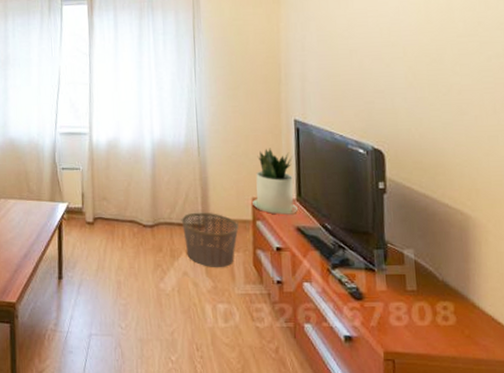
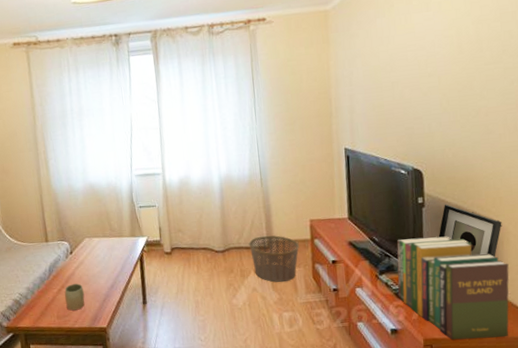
planter: present [252,148,299,215] -> none [310,175,350,233]
books: none [352,229,489,359] -> present [396,236,509,340]
picture frame: none [402,192,479,260] -> present [438,204,502,258]

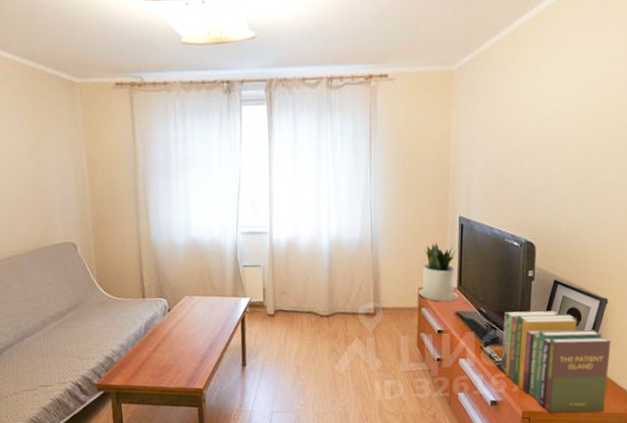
mug: present [64,283,85,311] -> none [160,342,182,370]
basket: present [248,235,299,282] -> none [354,301,406,350]
planter: none [310,175,350,233] -> present [419,242,459,302]

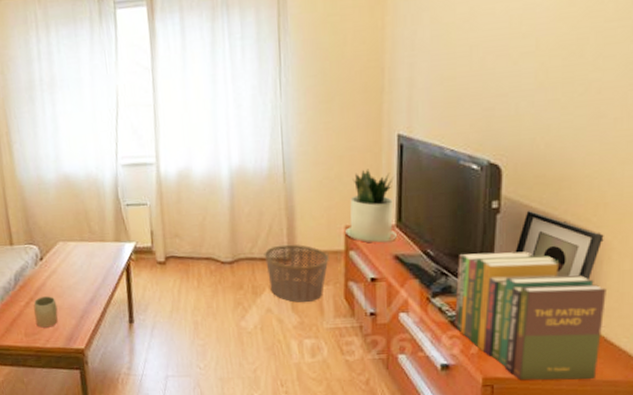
mug: none [160,342,182,370] -> present [33,296,58,328]
basket: none [354,301,406,350] -> present [264,244,329,303]

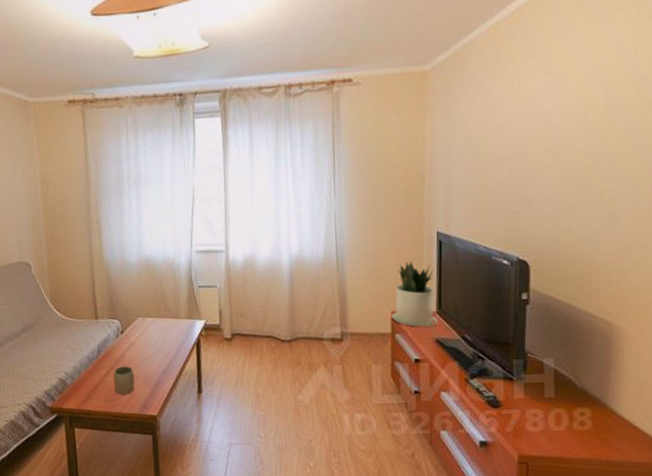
basket: present [264,244,329,303] -> none [319,326,377,379]
books: present [453,252,607,381] -> none [490,339,628,461]
picture frame: present [515,210,604,281] -> none [544,302,623,368]

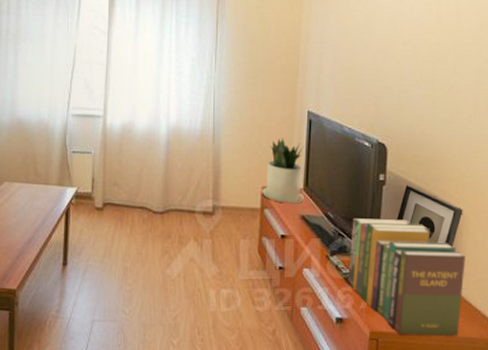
books: none [490,339,628,461] -> present [347,218,466,336]
picture frame: none [544,302,623,368] -> present [396,184,463,248]

